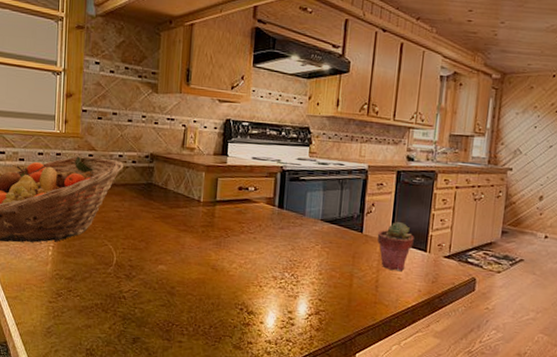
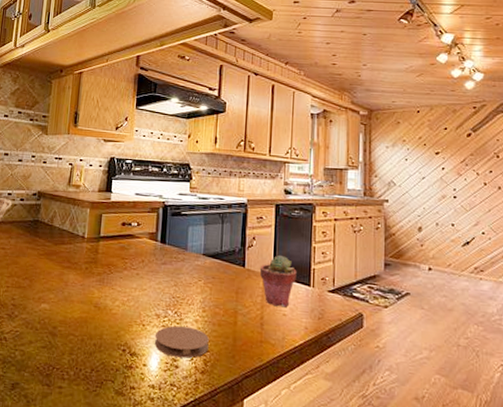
coaster: none [271,287,325,317] -> present [154,325,209,359]

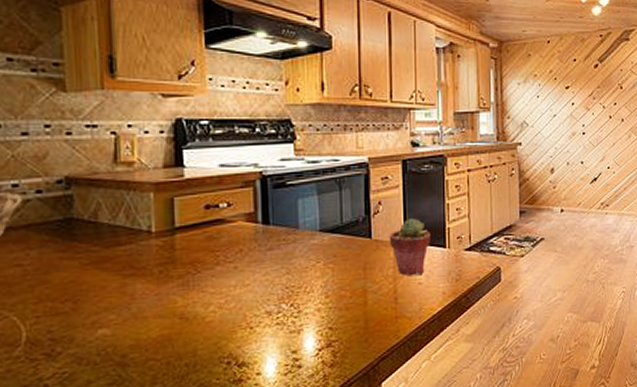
coaster: present [154,325,209,359] -> none [267,318,336,357]

